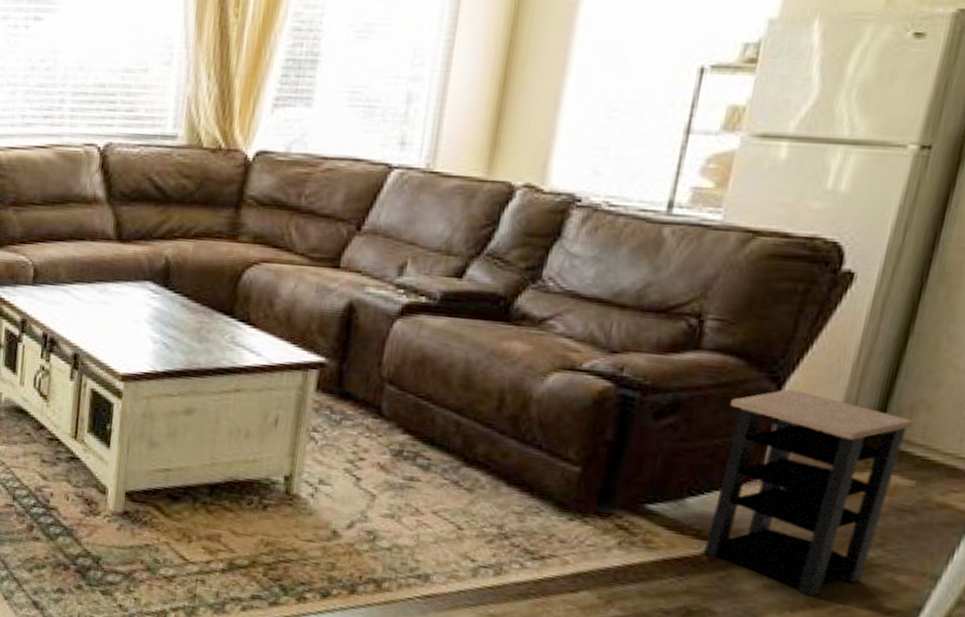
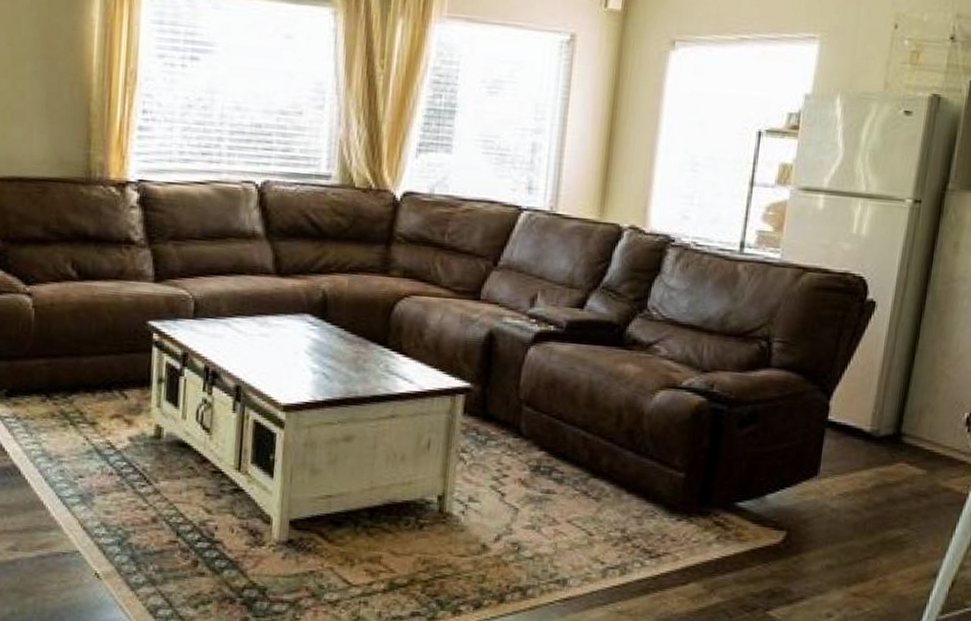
side table: present [705,389,914,596] -> none [782,398,923,571]

